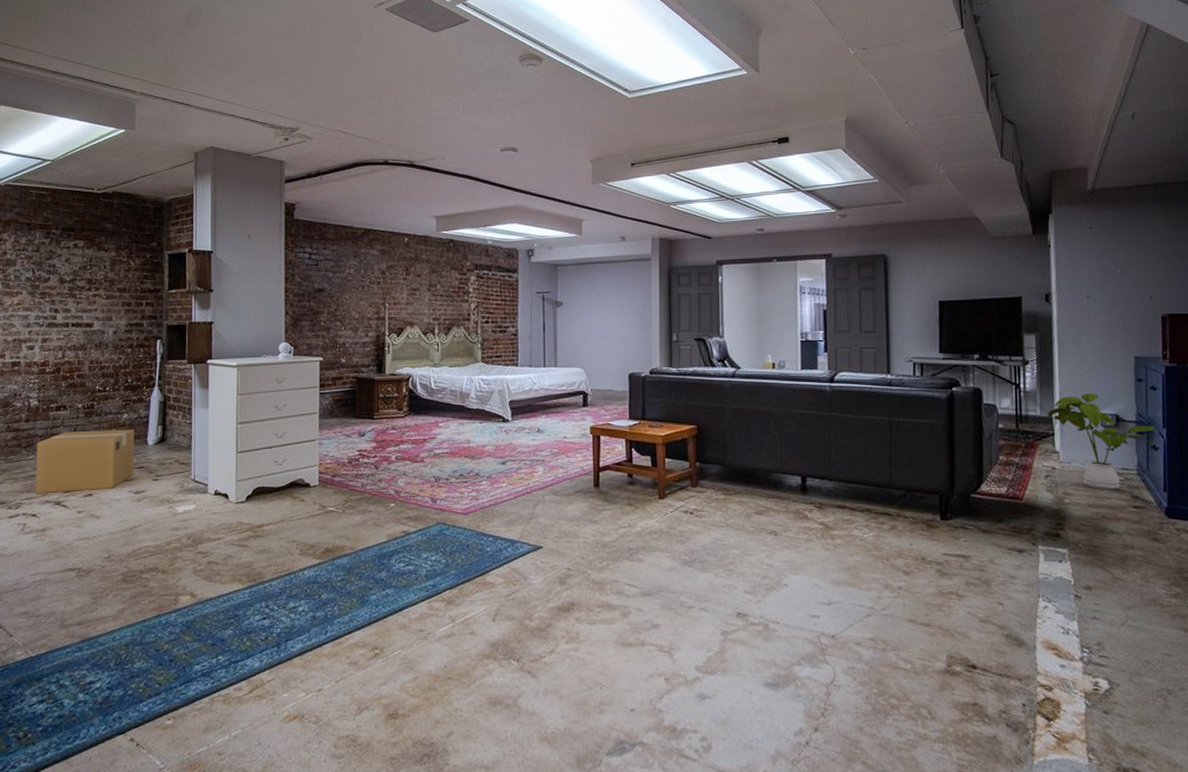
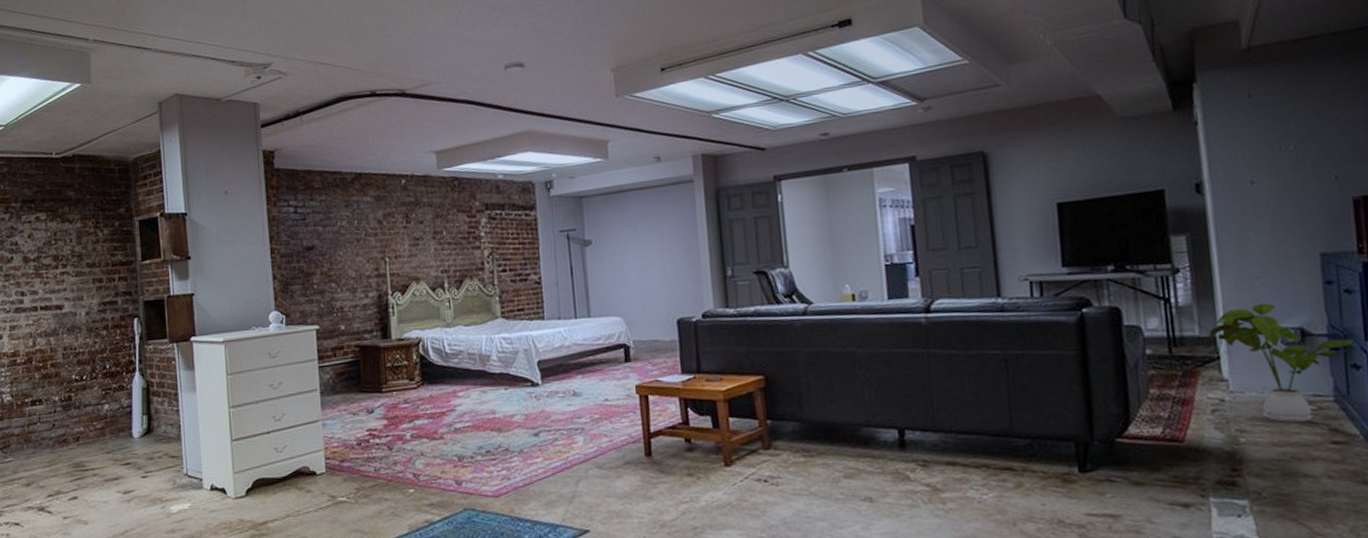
cardboard box: present [35,429,135,494] -> none [14,421,121,500]

